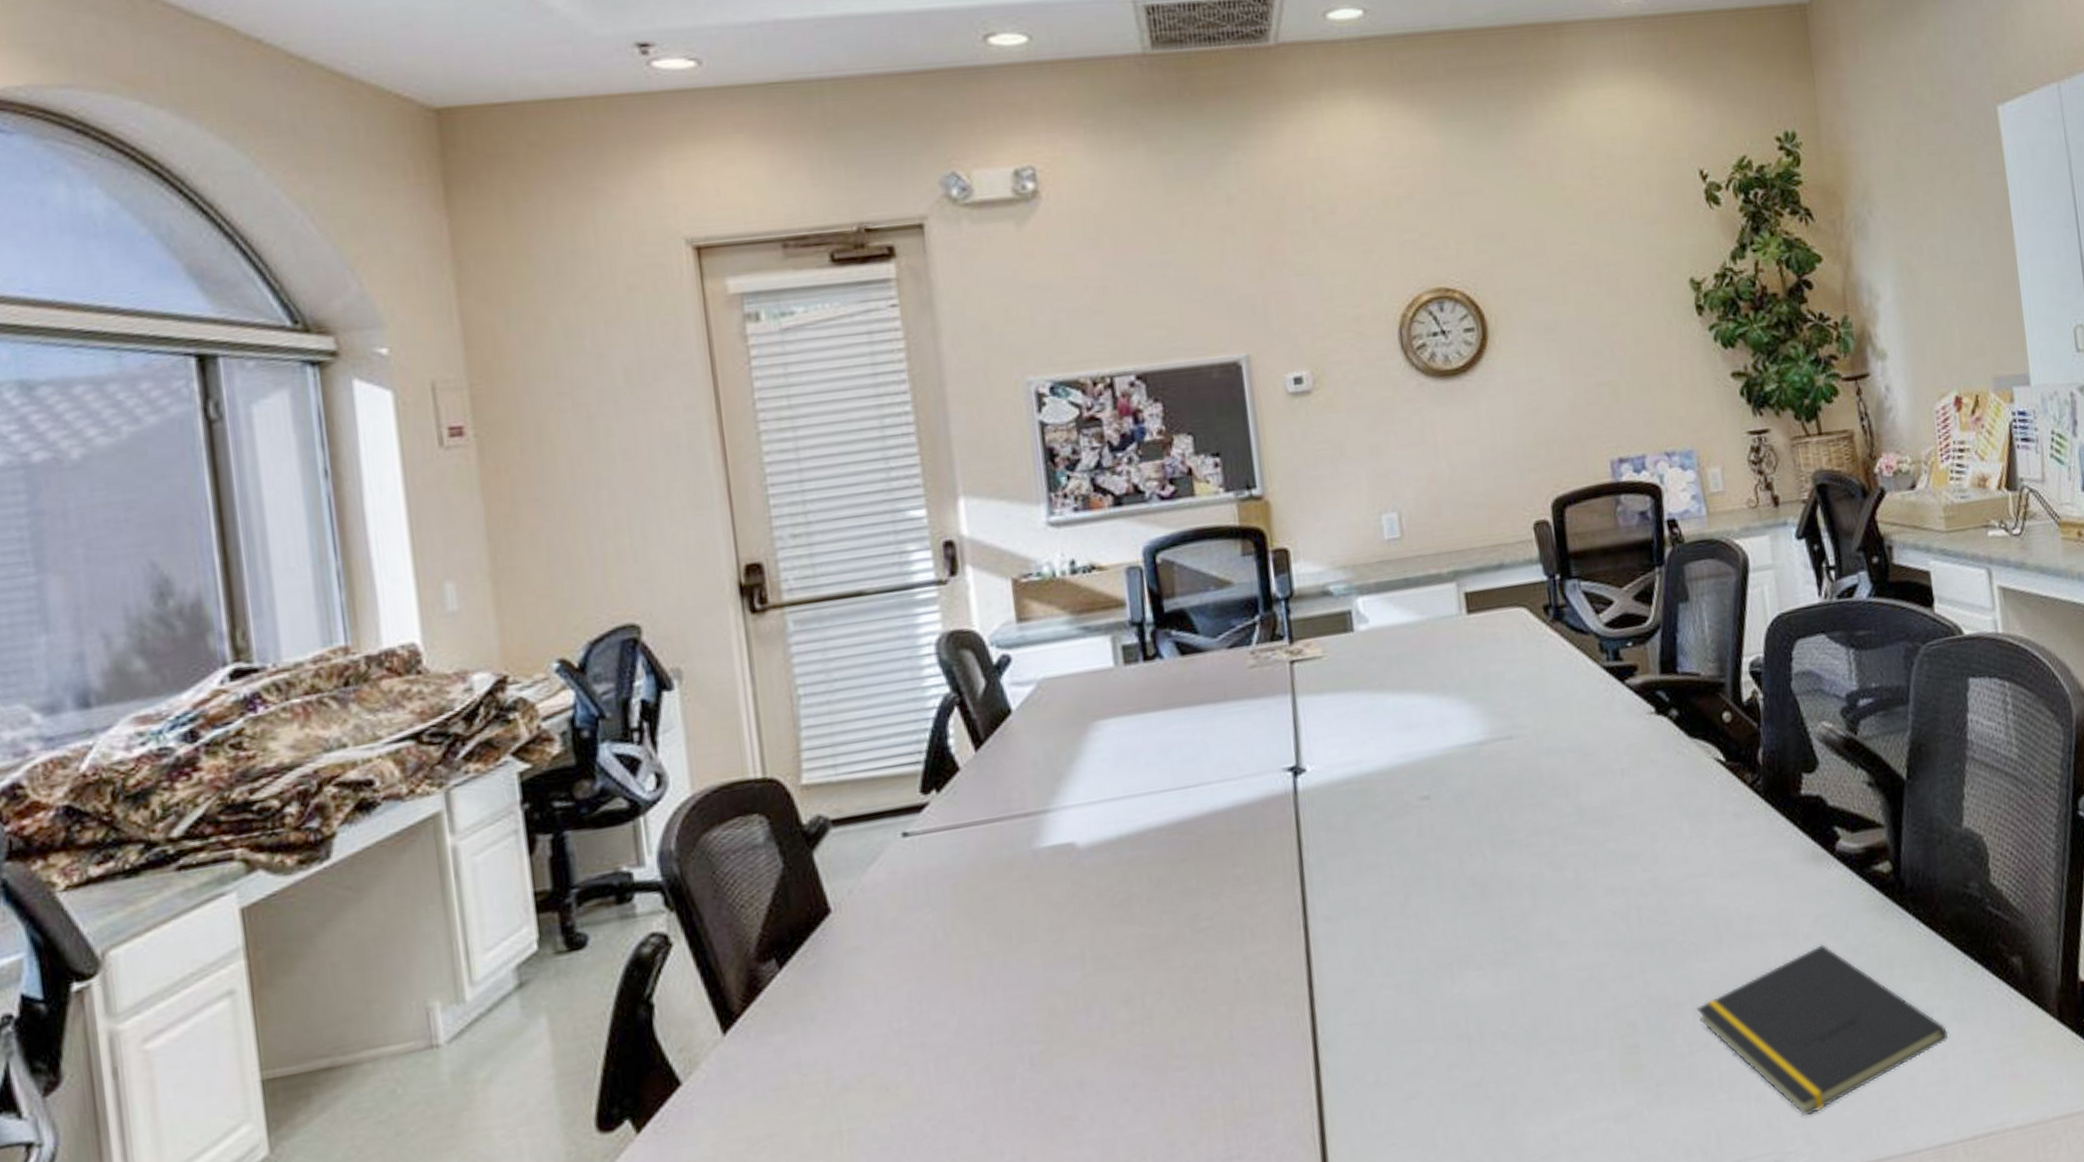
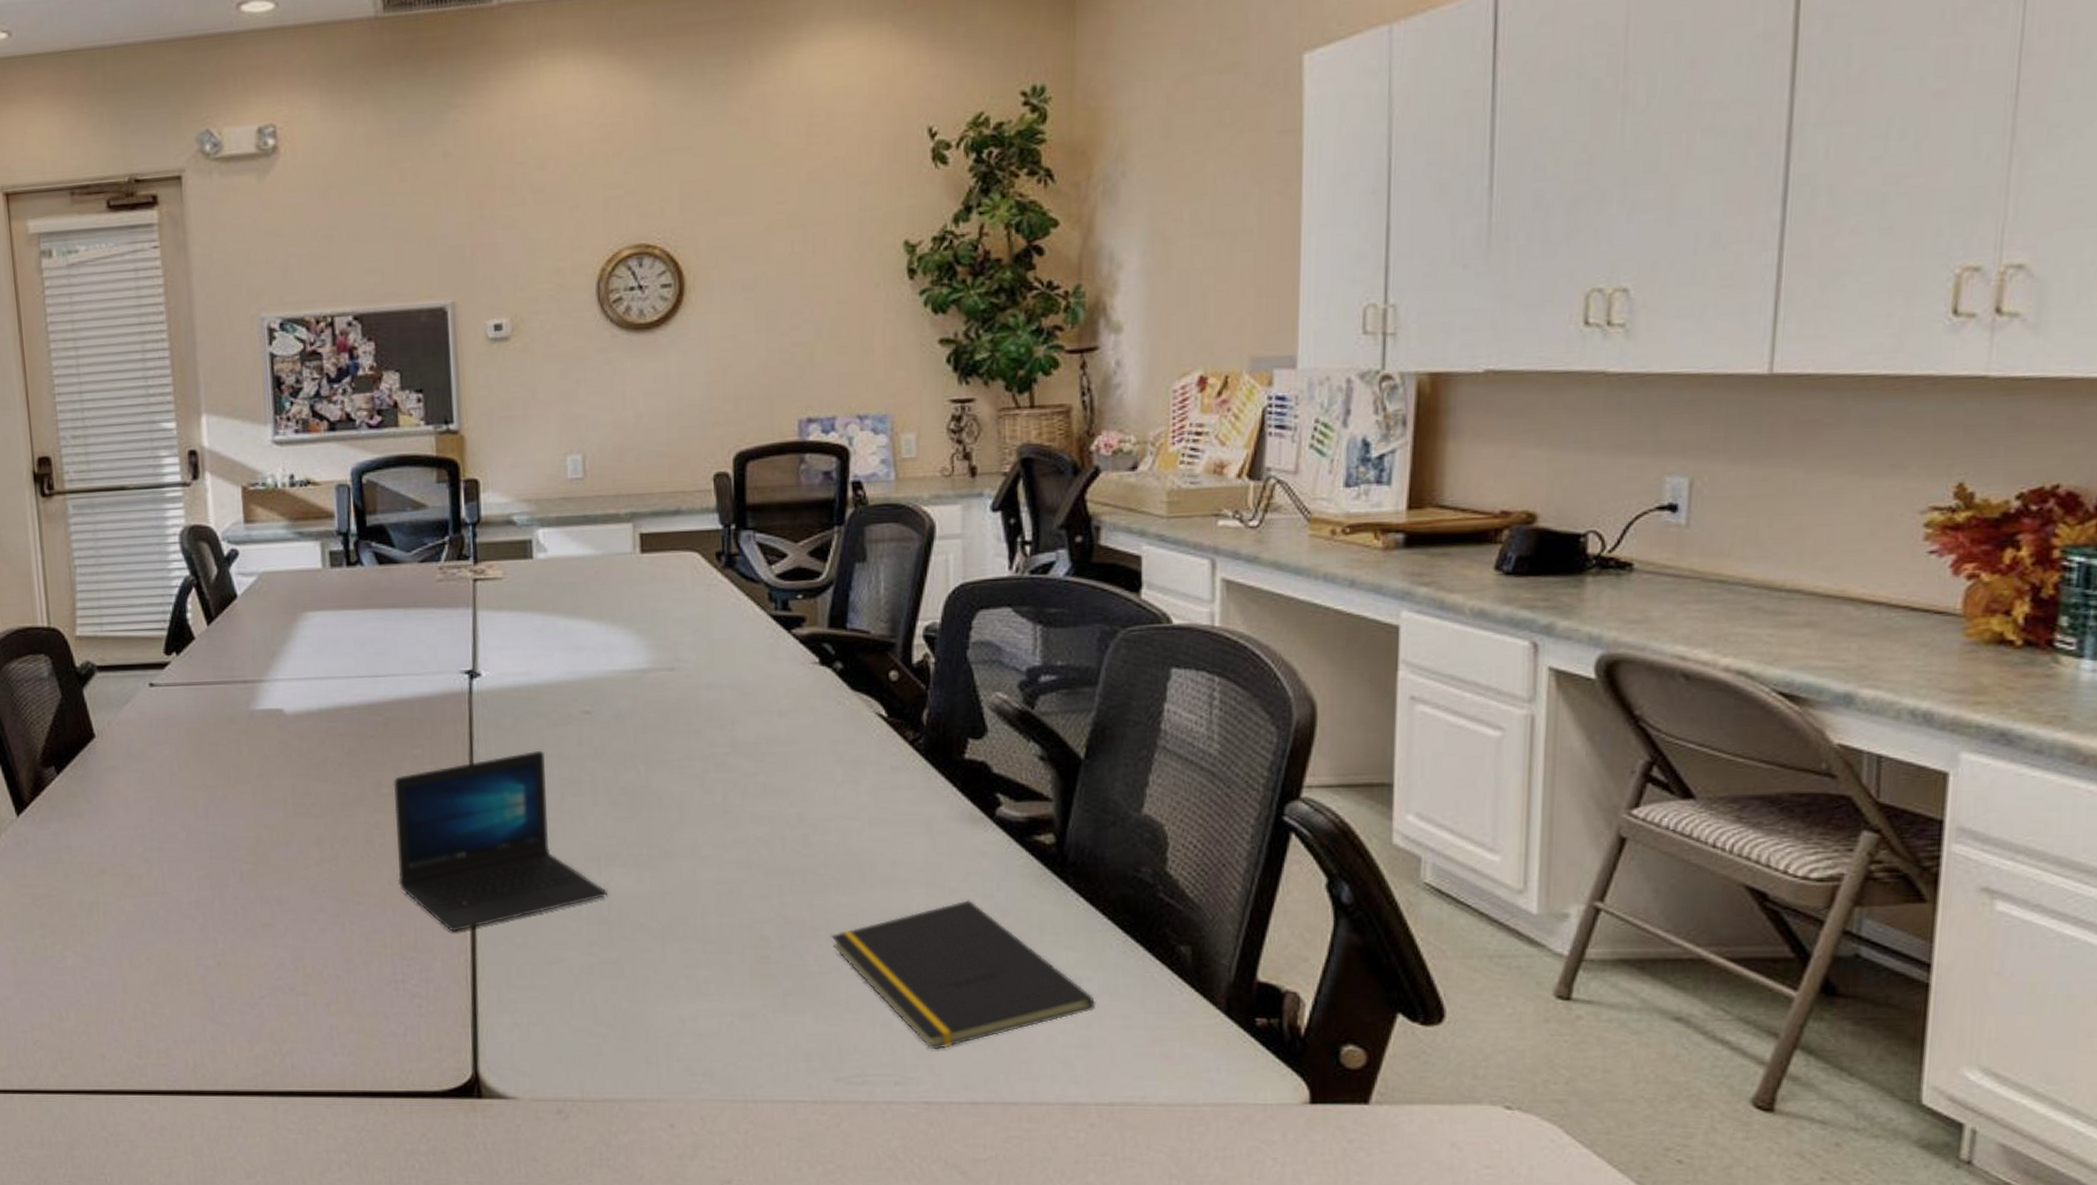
laptop: none [1212,848,1465,1083] -> present [393,750,609,932]

